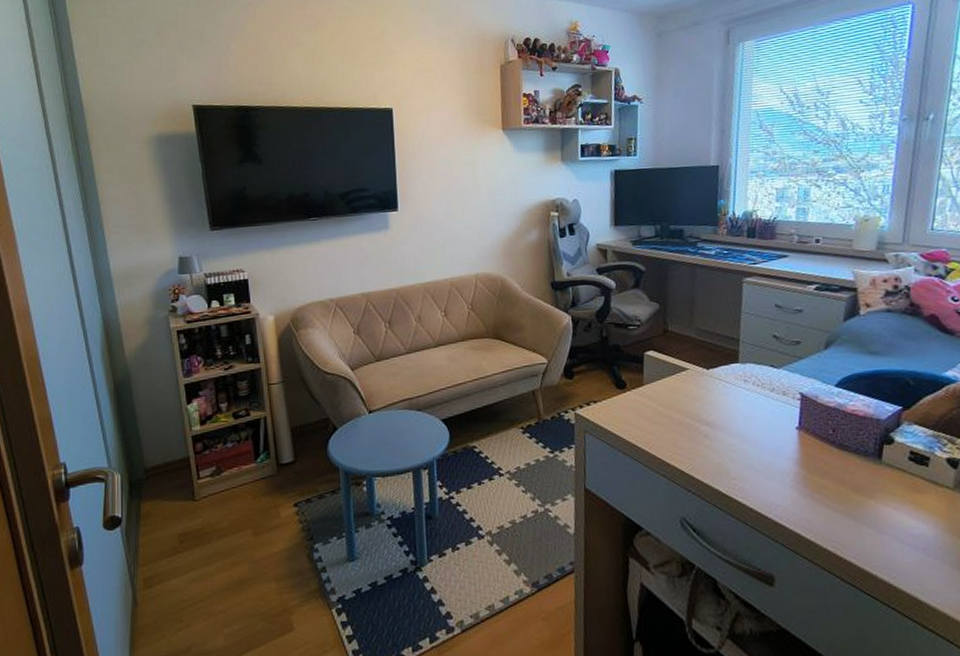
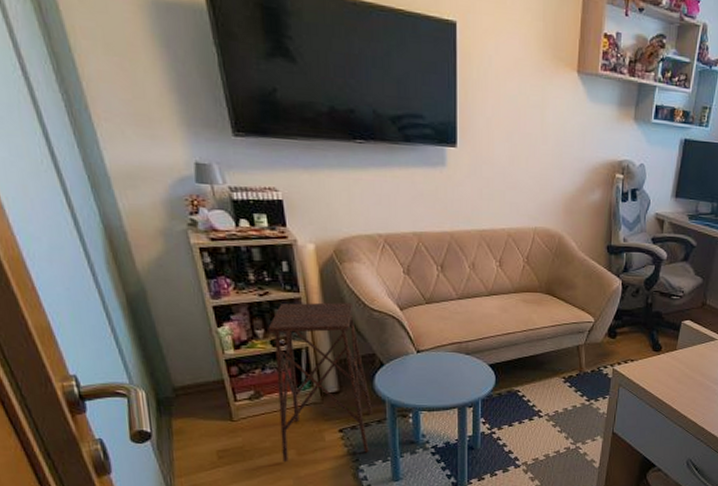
side table: none [231,368,328,545] -> present [268,302,374,463]

